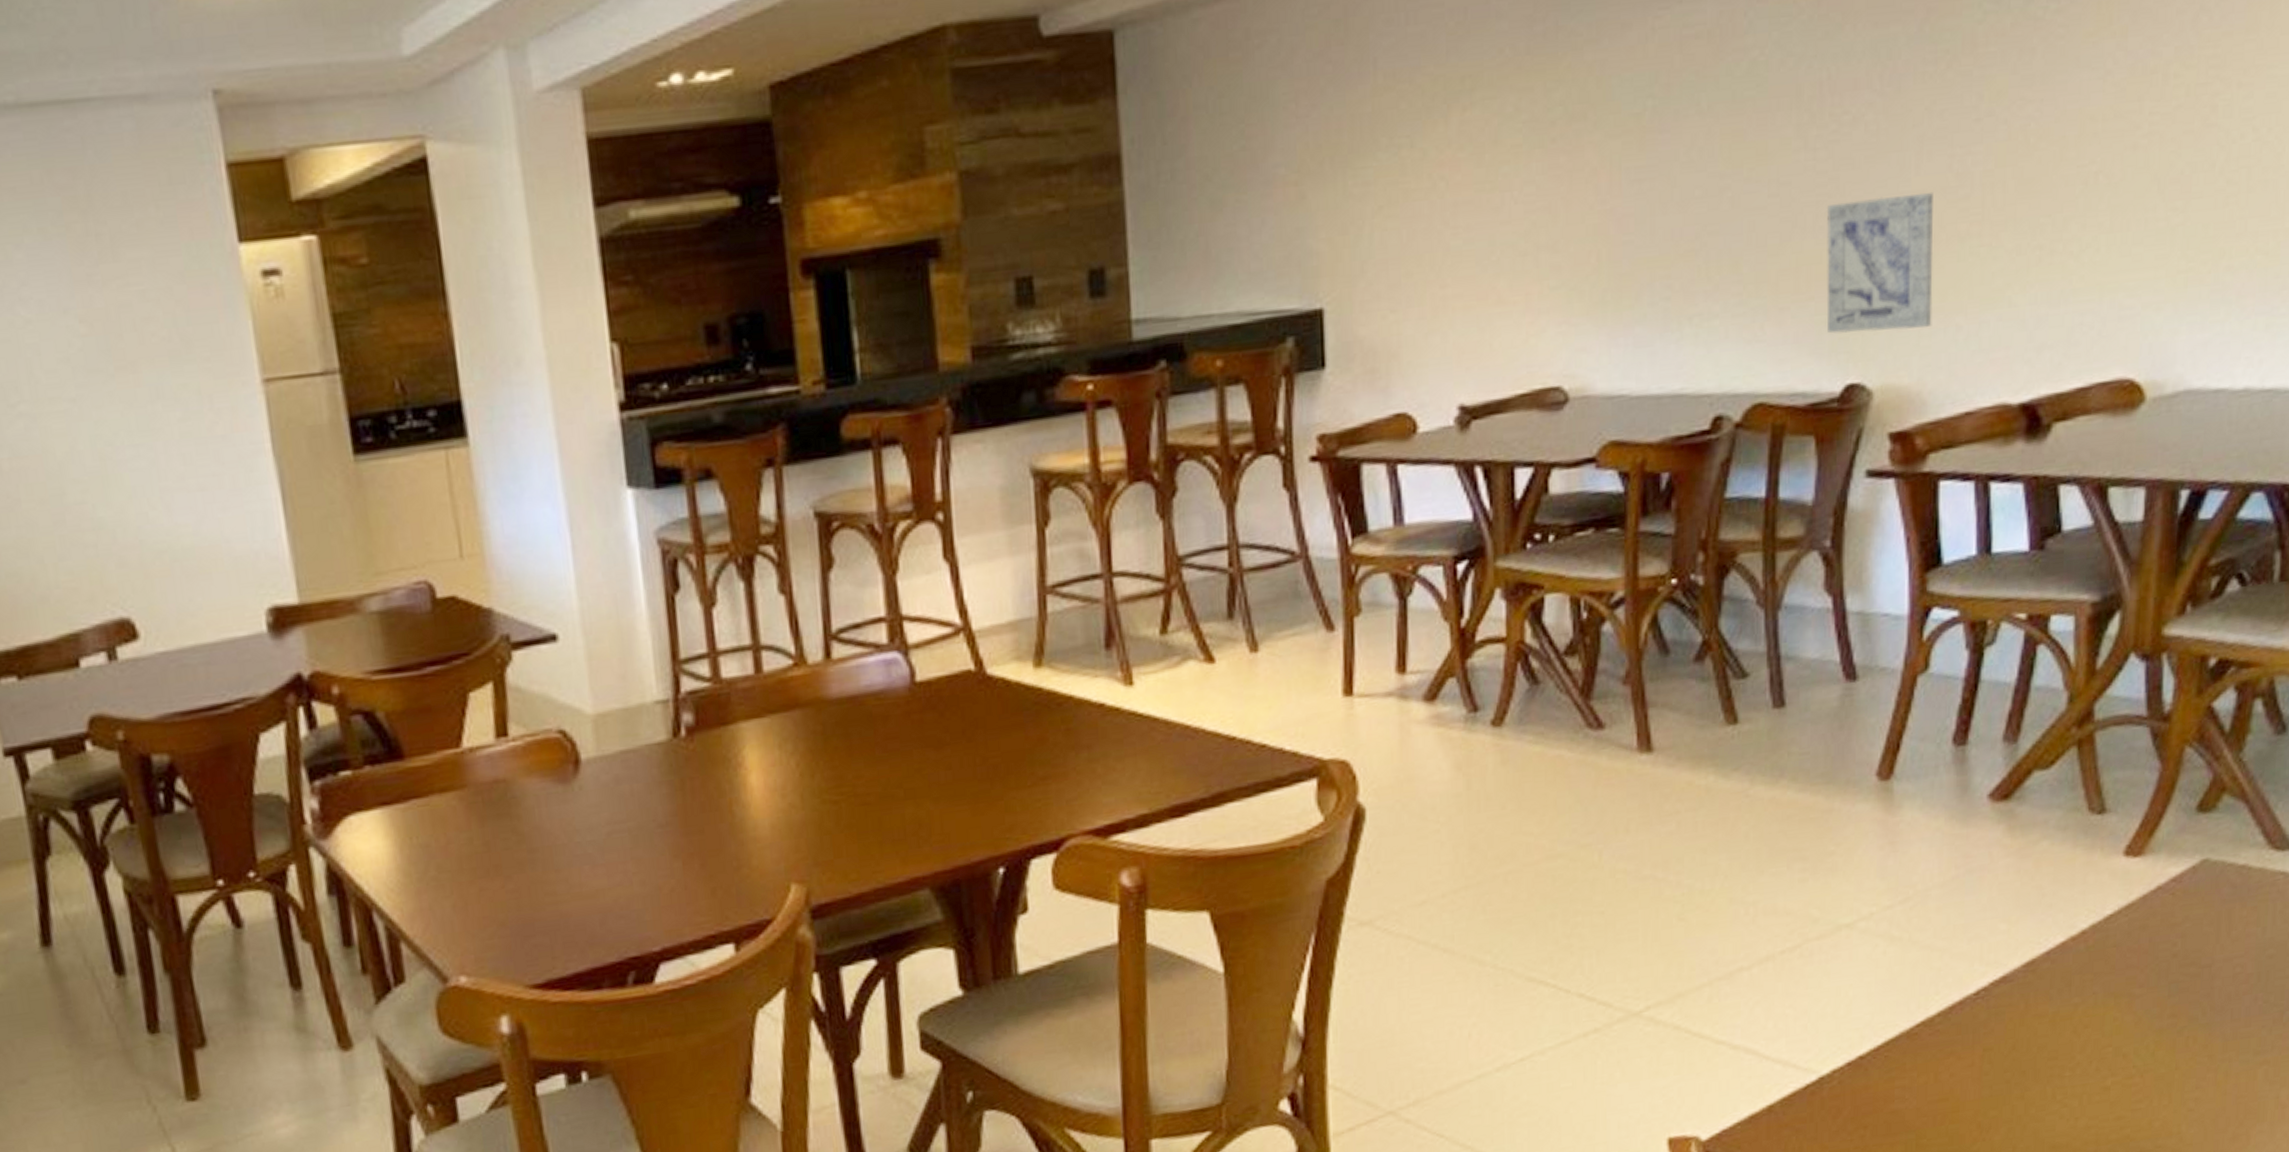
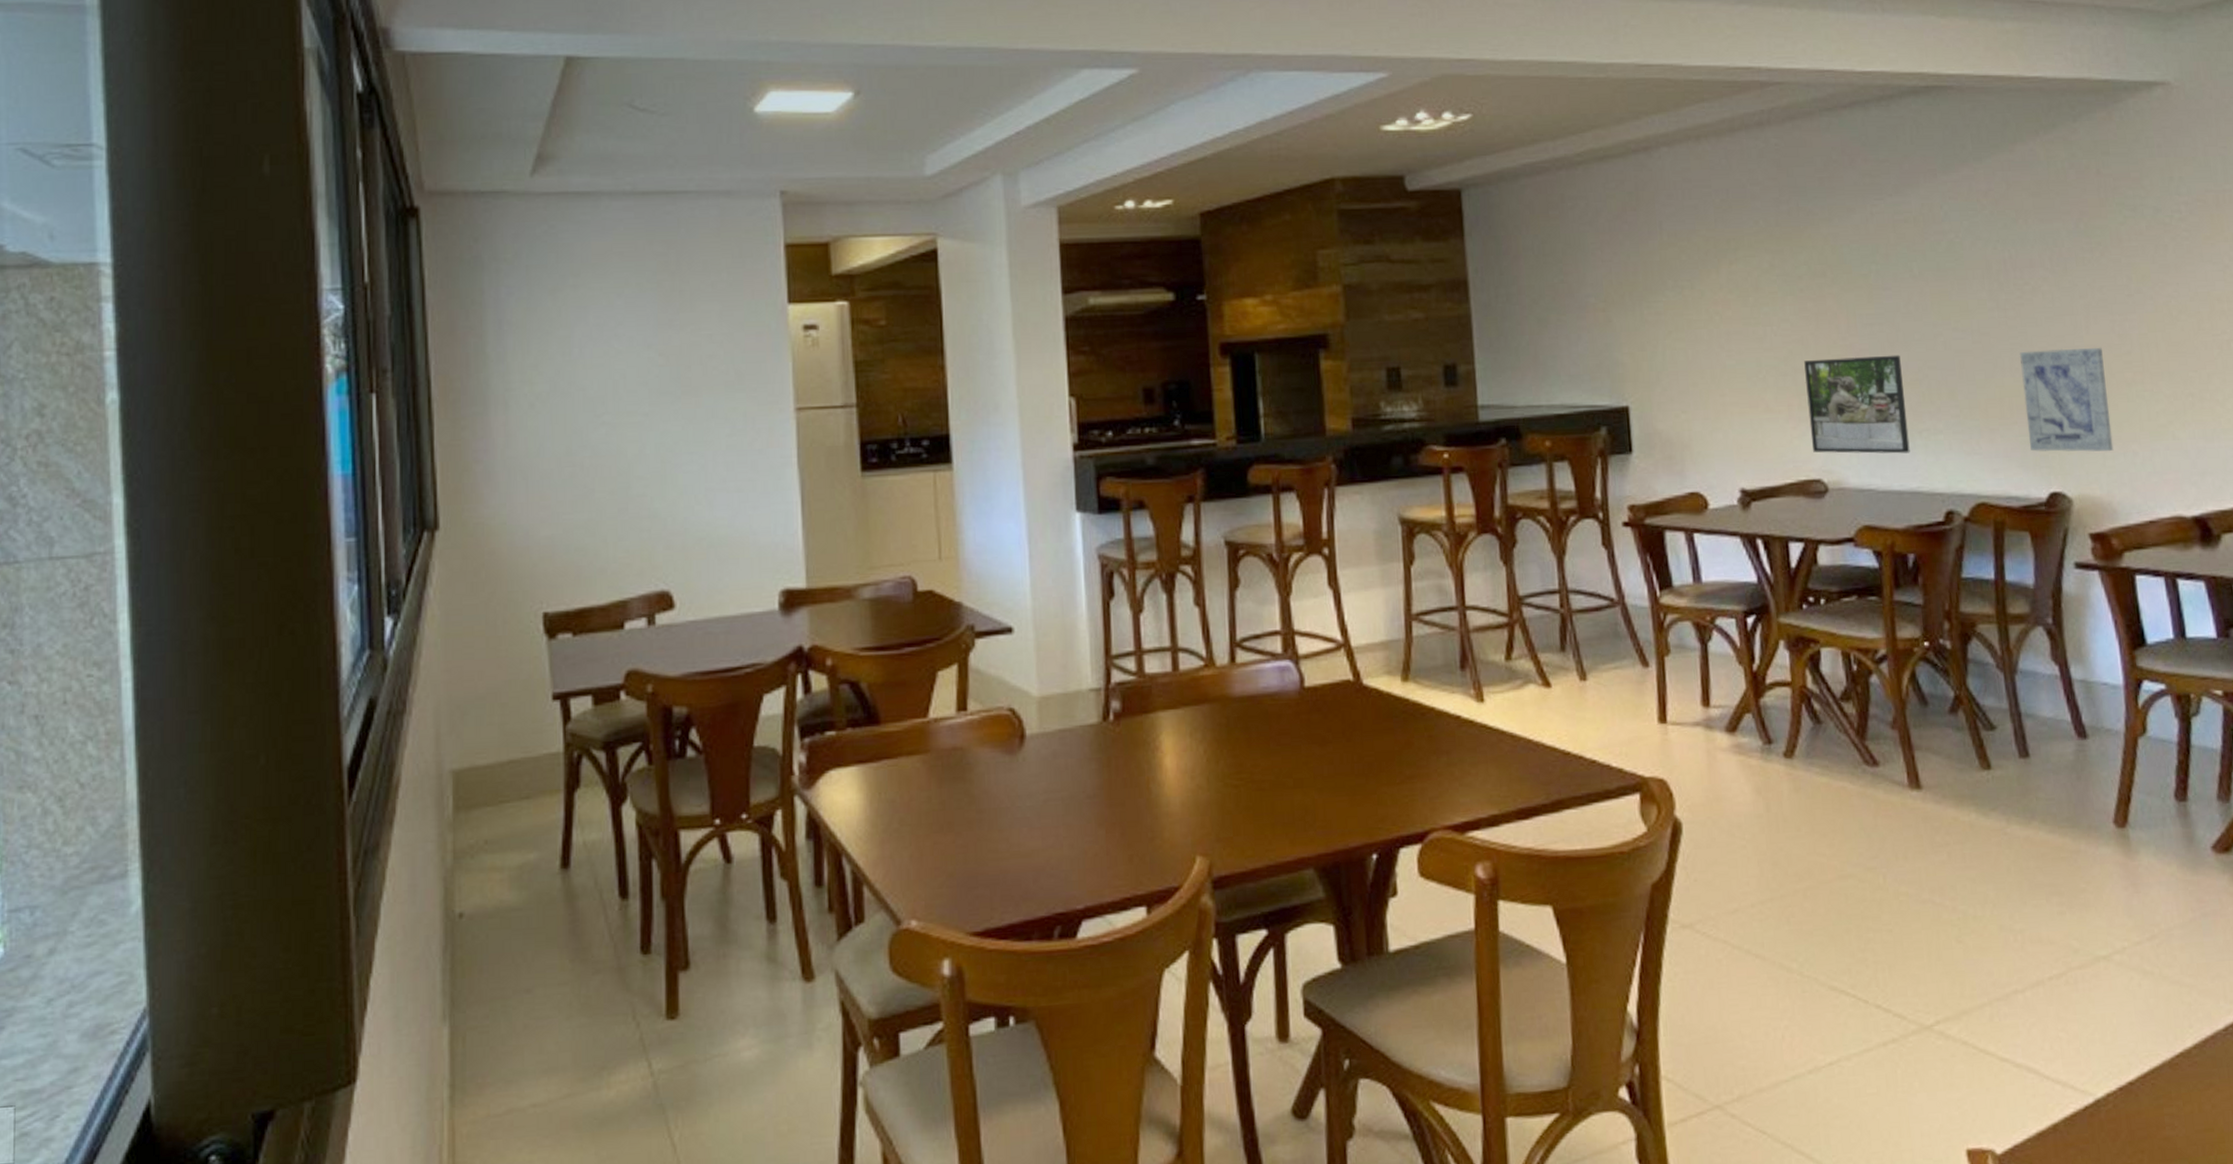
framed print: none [1549,218,1676,353] -> present [1804,355,1910,454]

